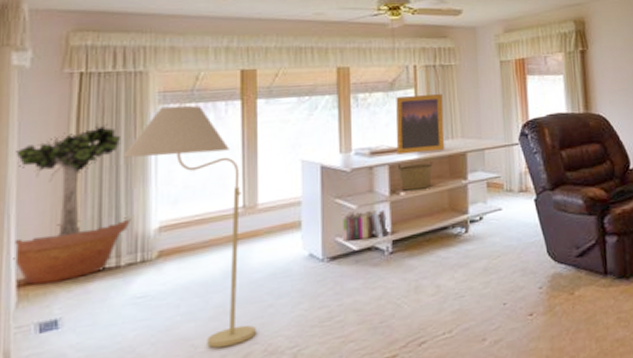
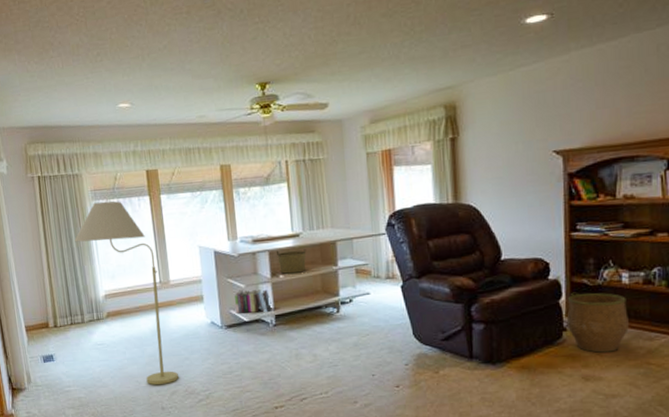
potted tree: present [13,123,131,285] -> none [9,215,86,330]
picture frame: present [395,94,445,155] -> none [271,187,317,243]

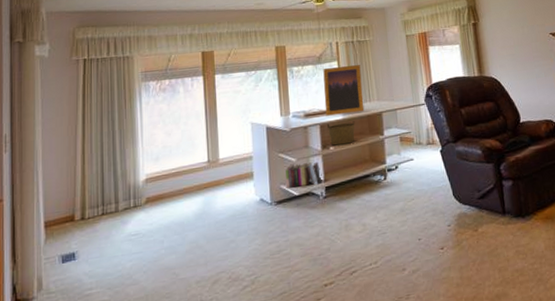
floor lamp: present [74,201,179,385] -> none [117,81,222,275]
picture frame: none [271,187,317,243] -> present [323,65,365,116]

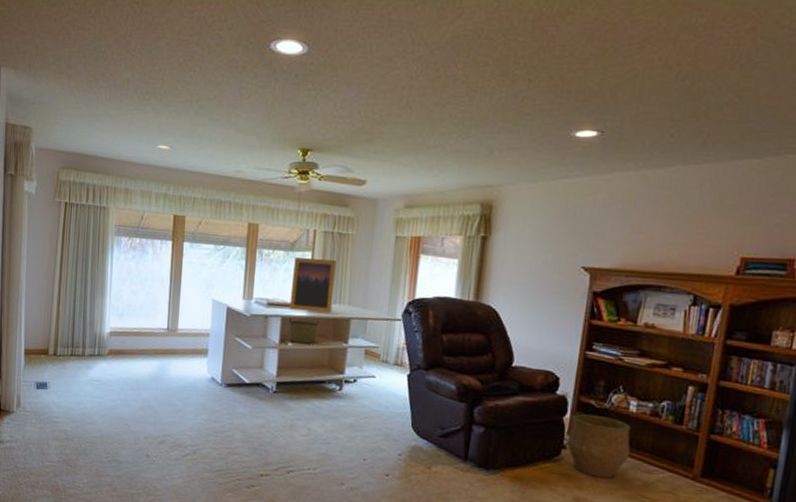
books: present [286,161,322,188] -> none [238,350,275,378]

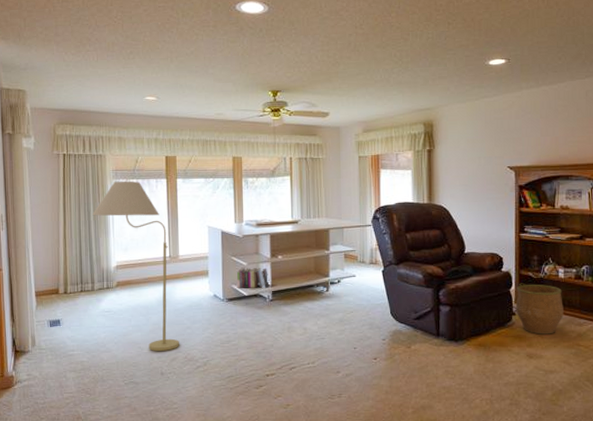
floor lamp: none [90,238,169,432] -> present [92,181,179,351]
books: none [238,350,275,378] -> present [237,267,270,289]
picture frame: present [289,257,336,313] -> none [275,181,313,227]
basket: present [289,317,319,344] -> none [277,234,303,255]

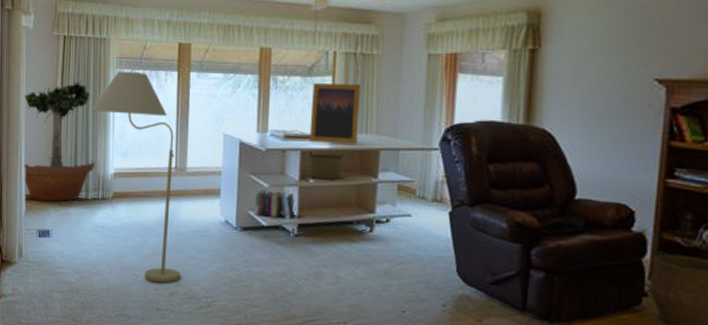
potted tree: none [29,191,99,295] -> present [23,80,96,202]
picture frame: none [275,181,313,227] -> present [309,83,361,144]
basket: none [277,234,303,255] -> present [310,151,344,180]

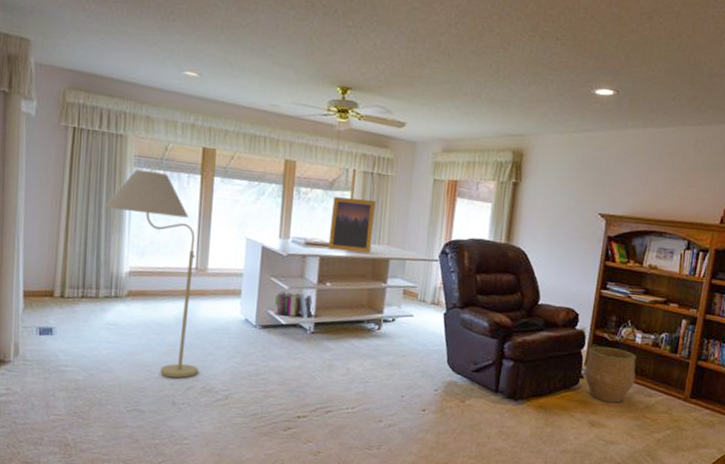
potted tree: present [23,80,96,202] -> none [21,175,108,299]
basket: present [310,151,344,180] -> none [327,257,358,284]

